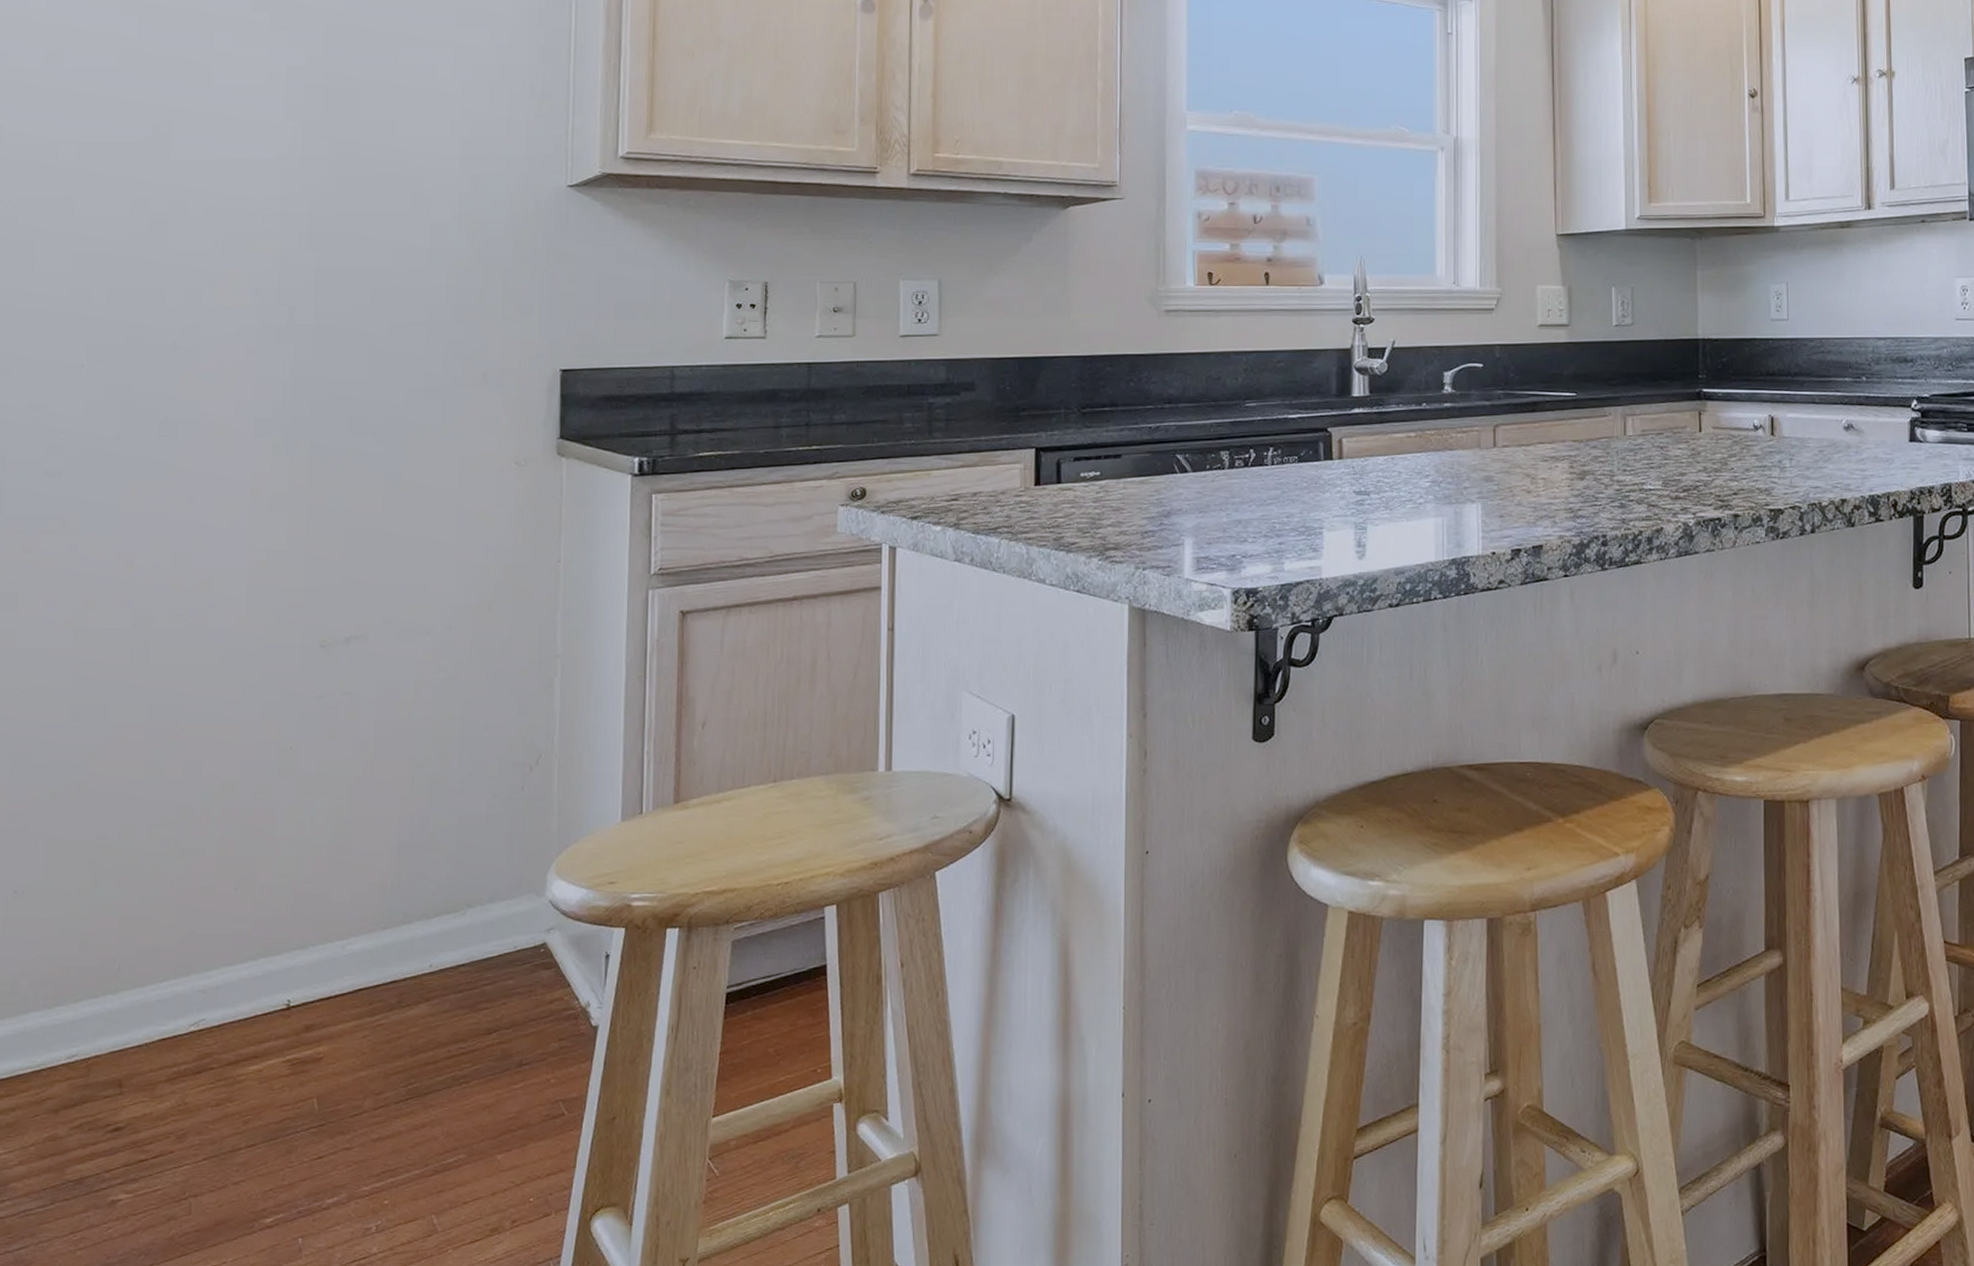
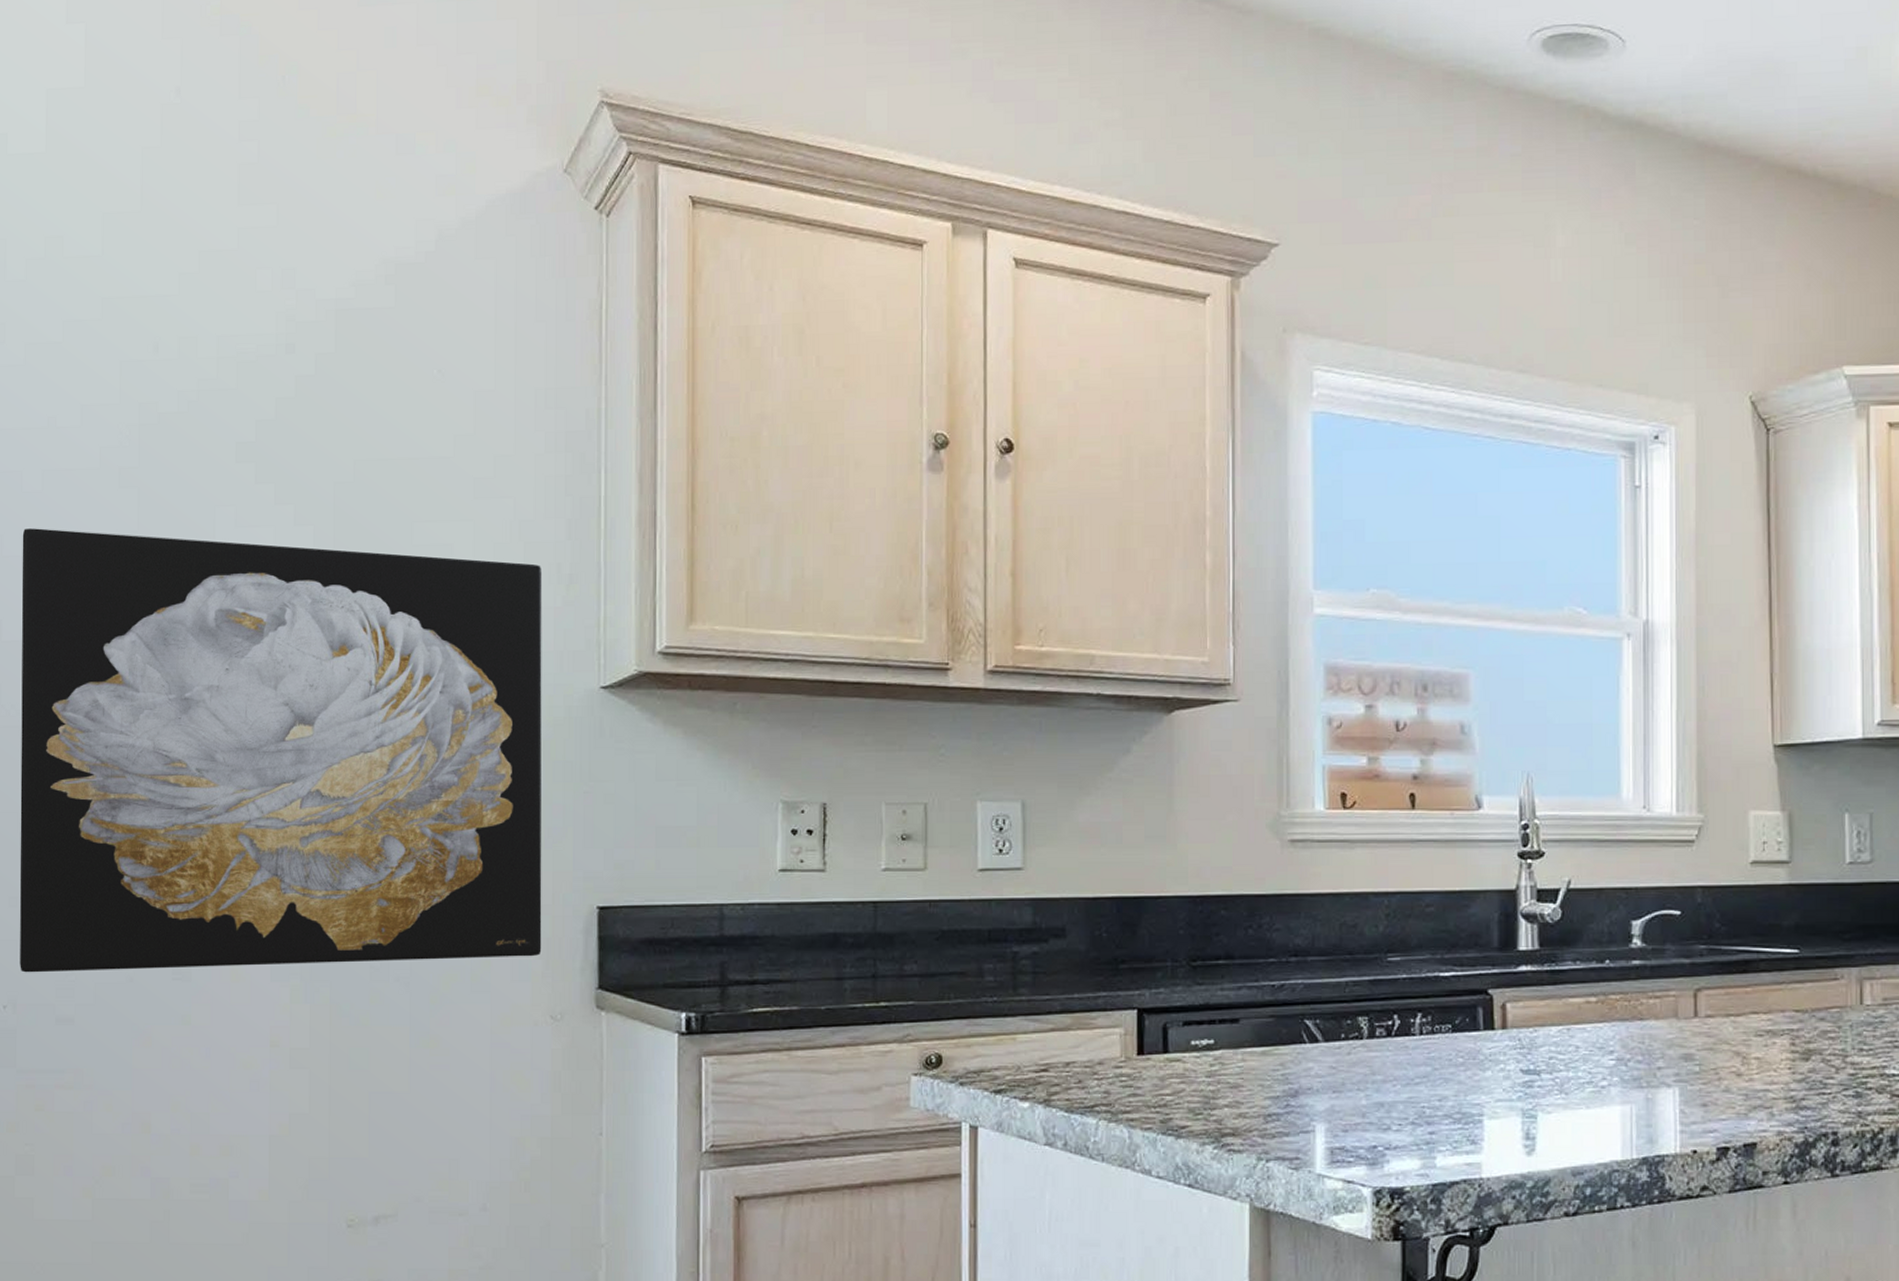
wall art: none [10,47,517,433] -> present [19,528,543,973]

